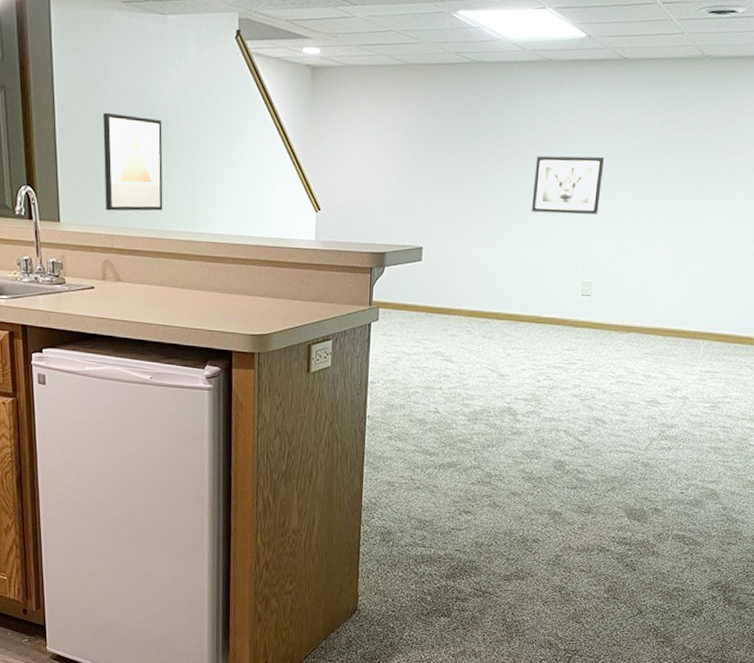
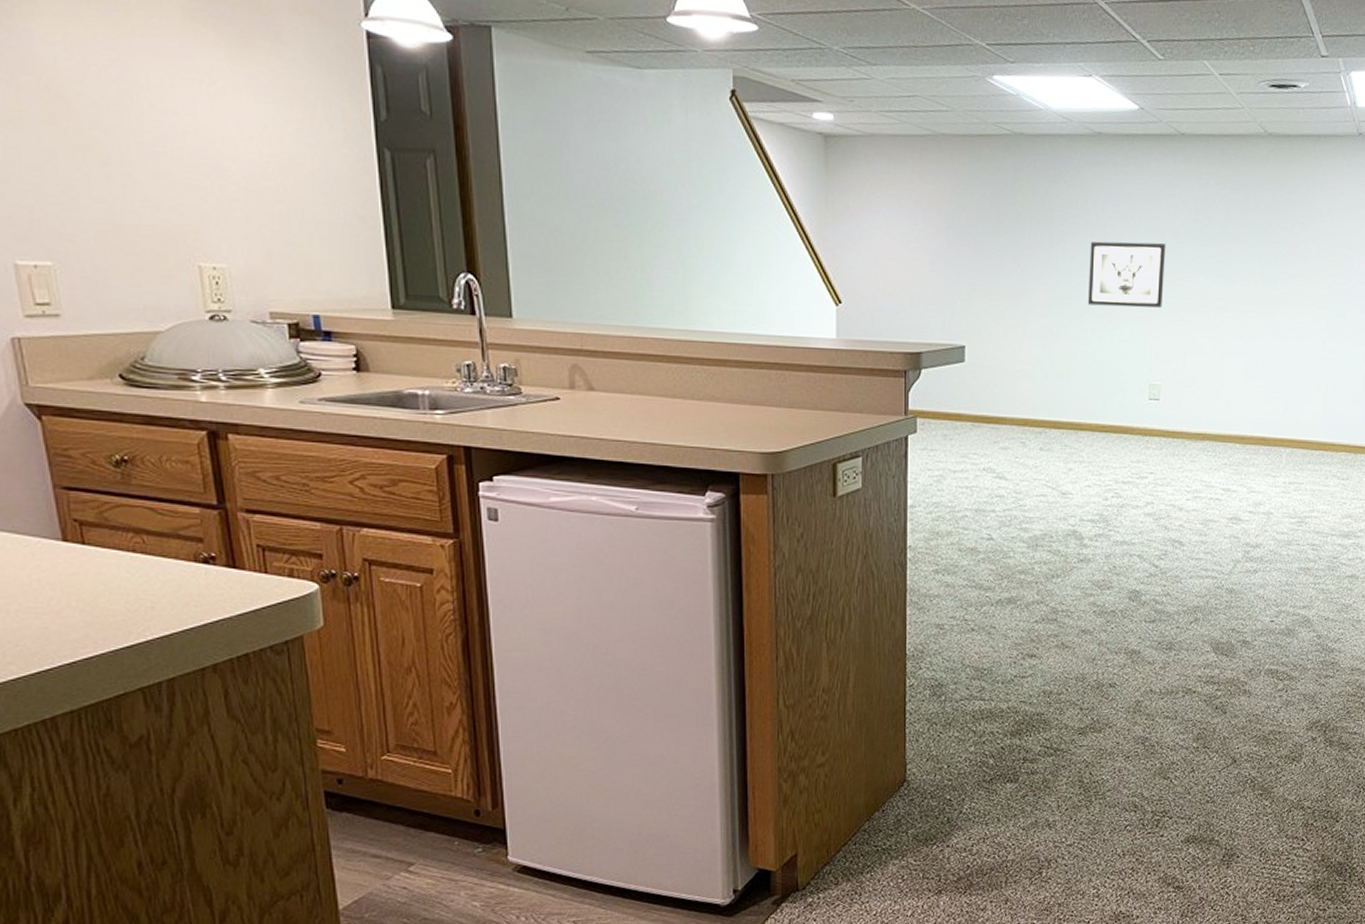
wall art: present [103,112,163,211] -> none [566,184,646,305]

